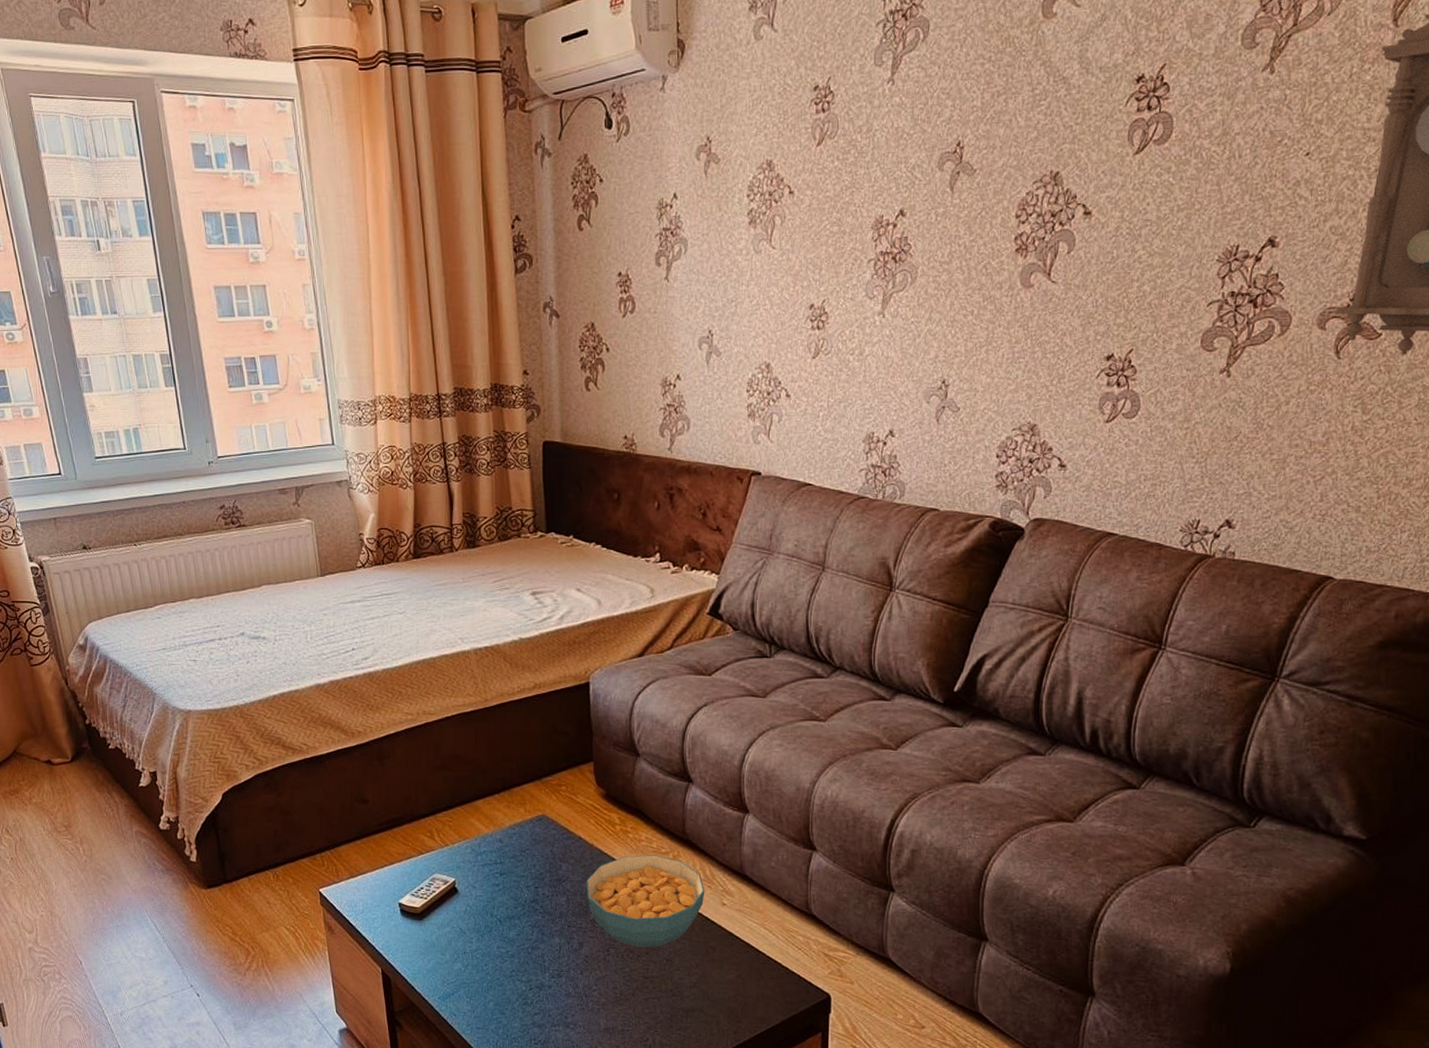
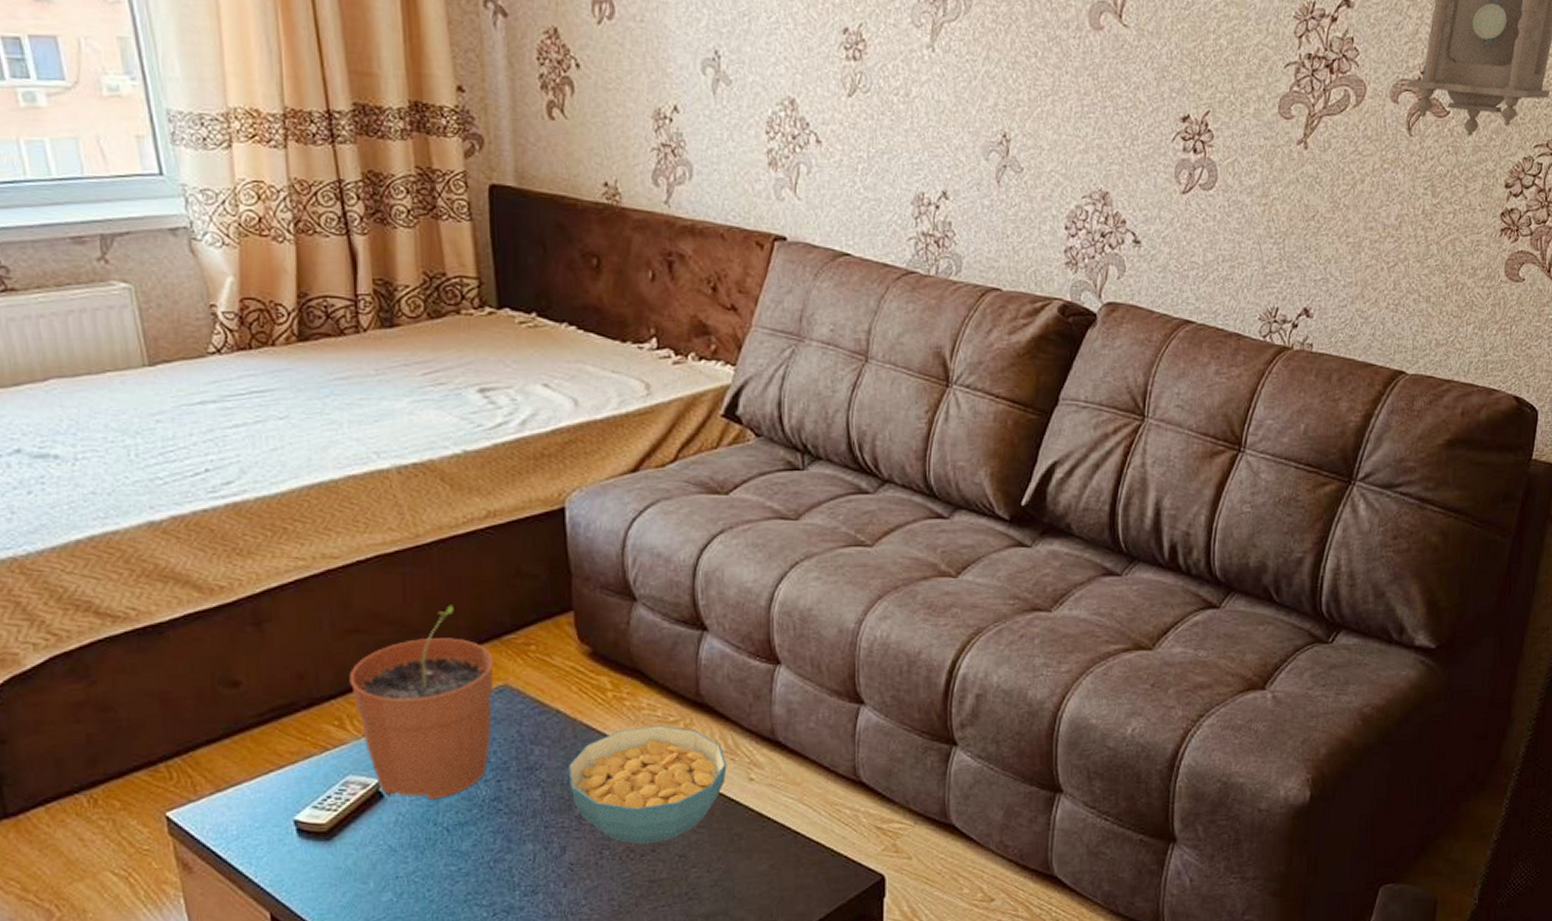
plant pot: none [438,752,536,897] -> present [349,605,494,800]

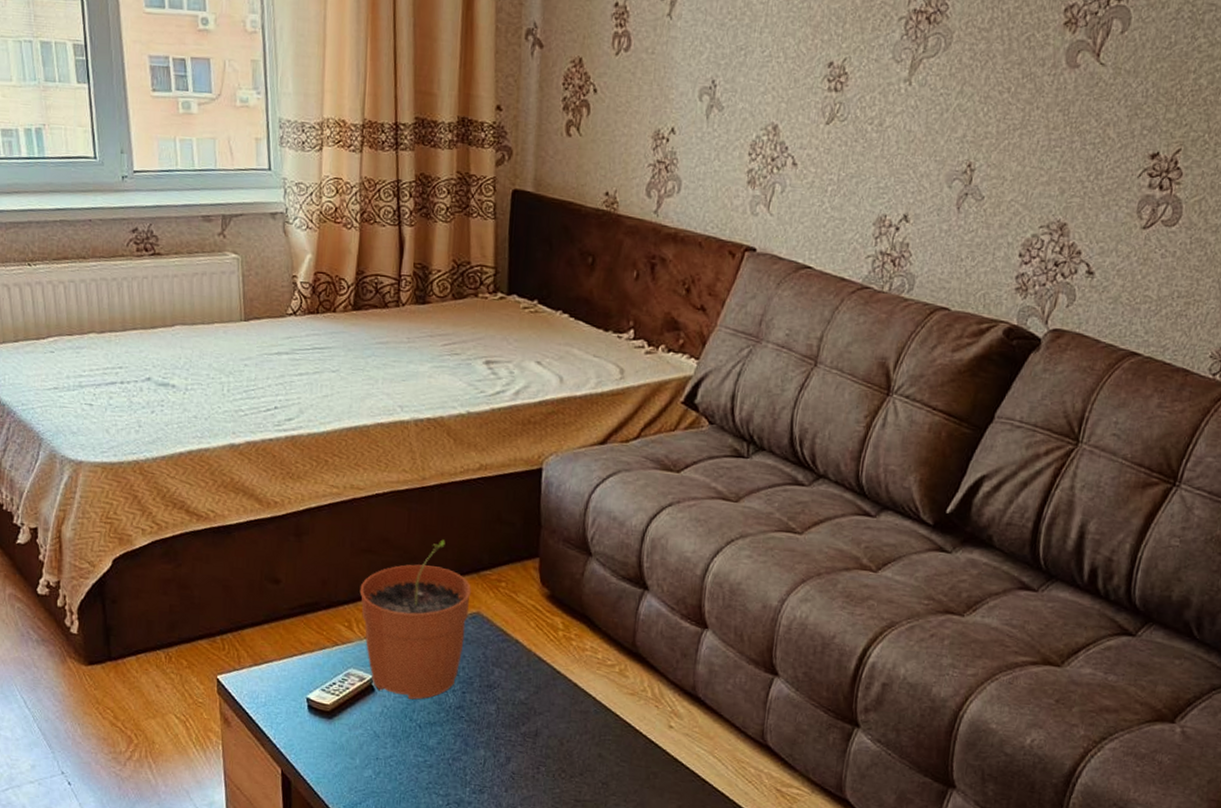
cereal bowl: present [568,725,727,845] -> none [519,665,652,768]

